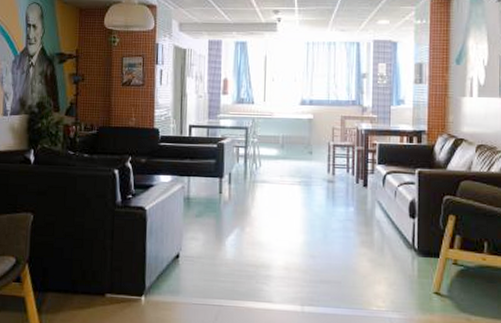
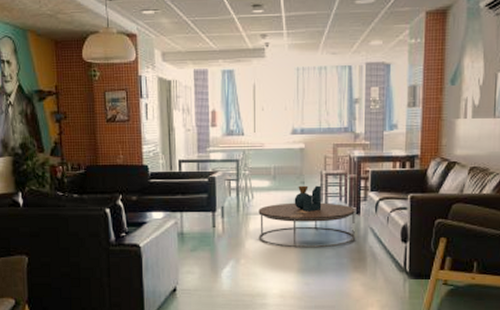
coffee table: none [265,155,362,220] -> present [258,185,355,248]

